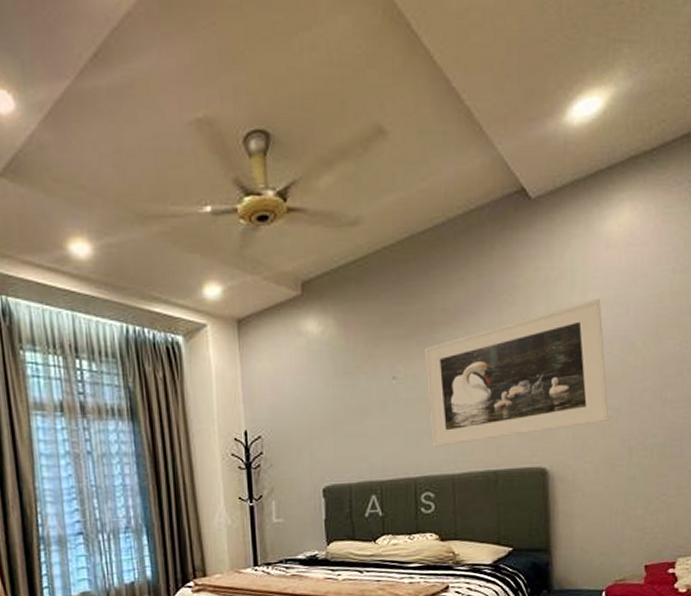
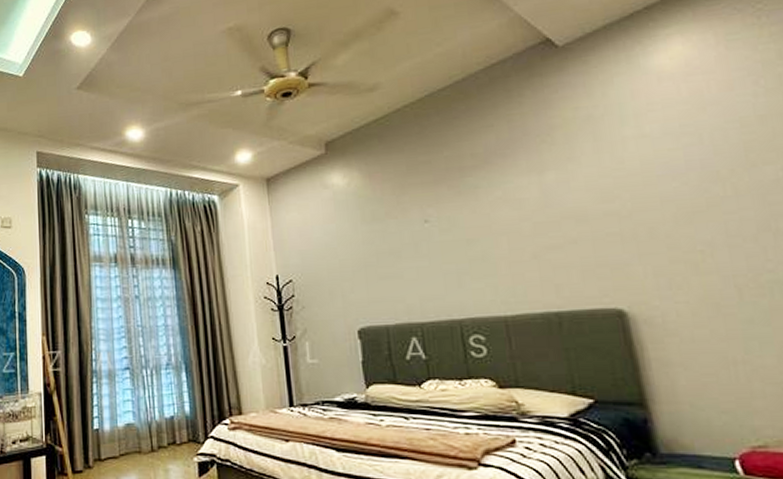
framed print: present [424,298,609,447] -> none [456,130,700,288]

